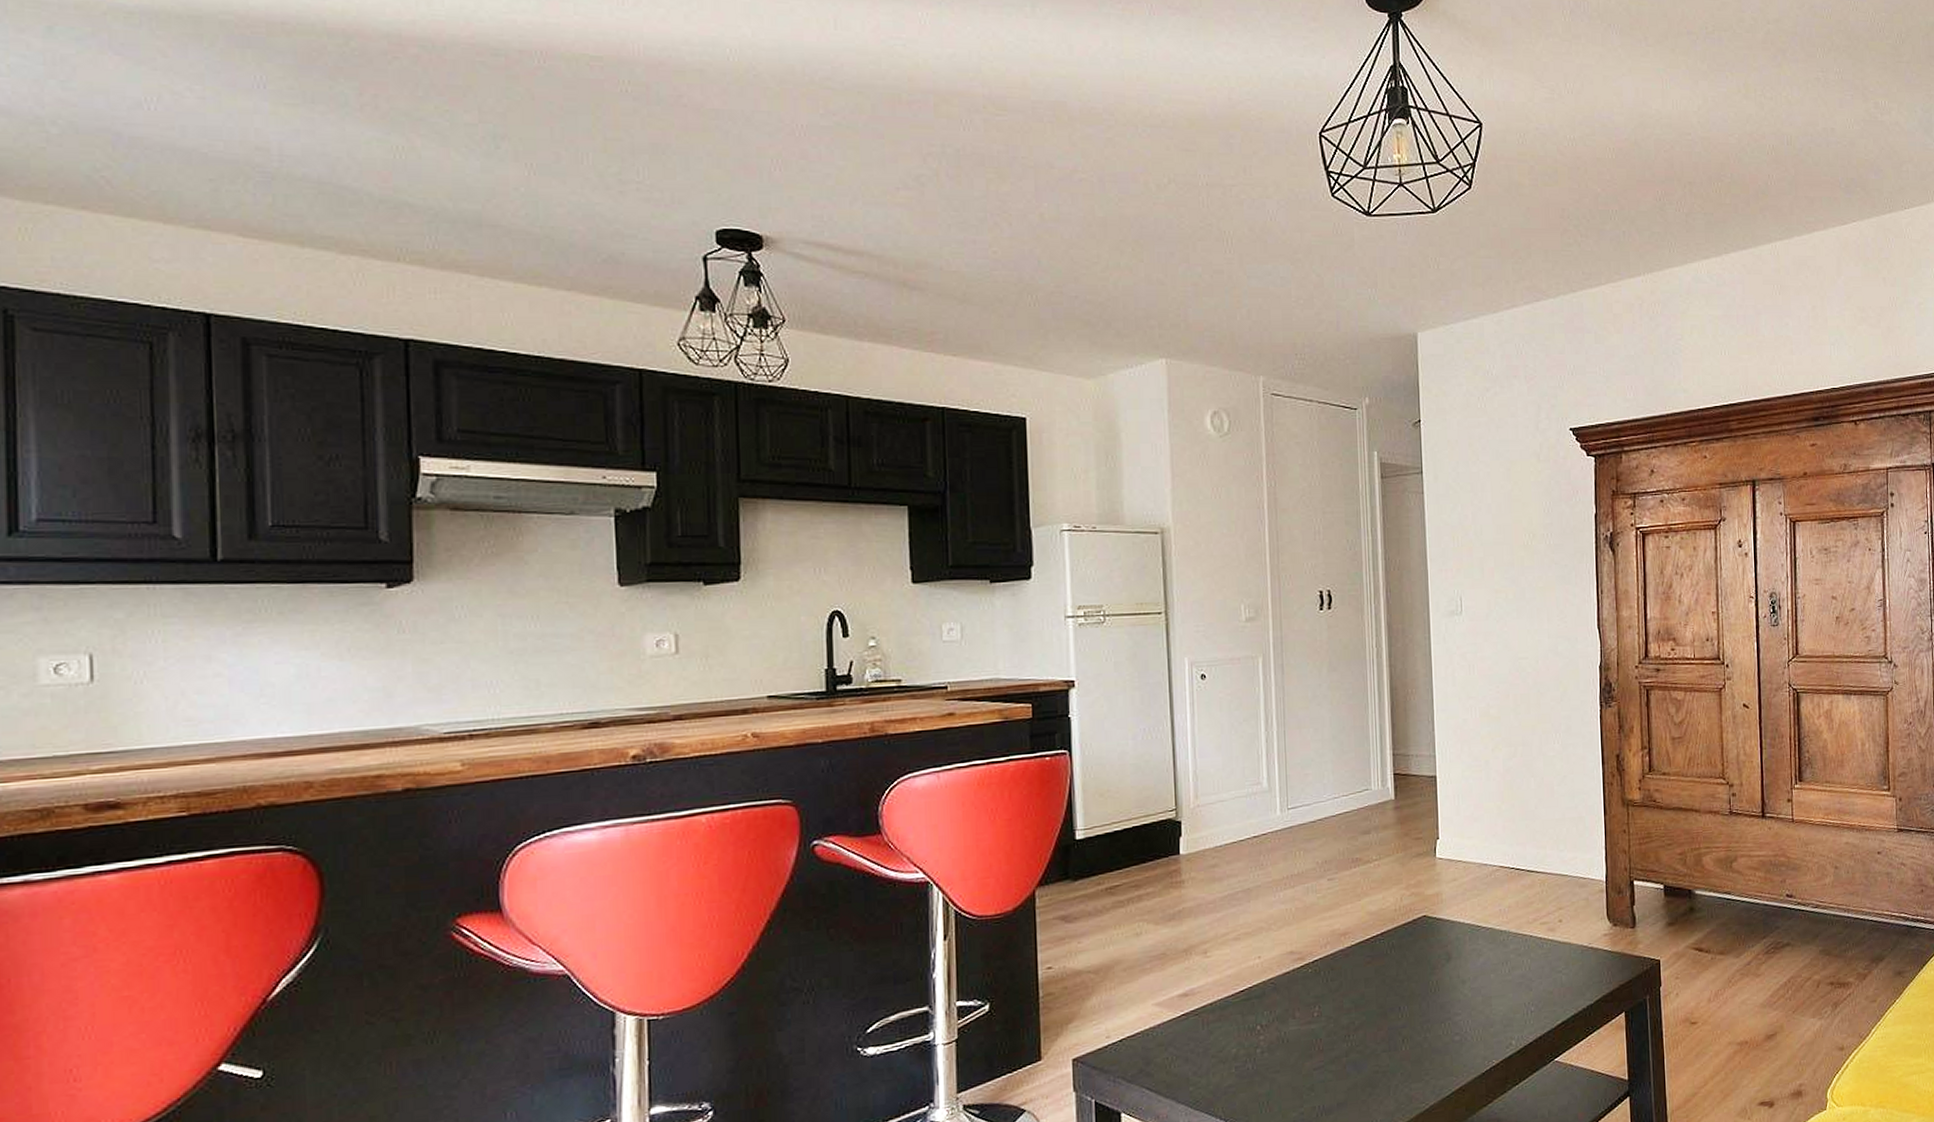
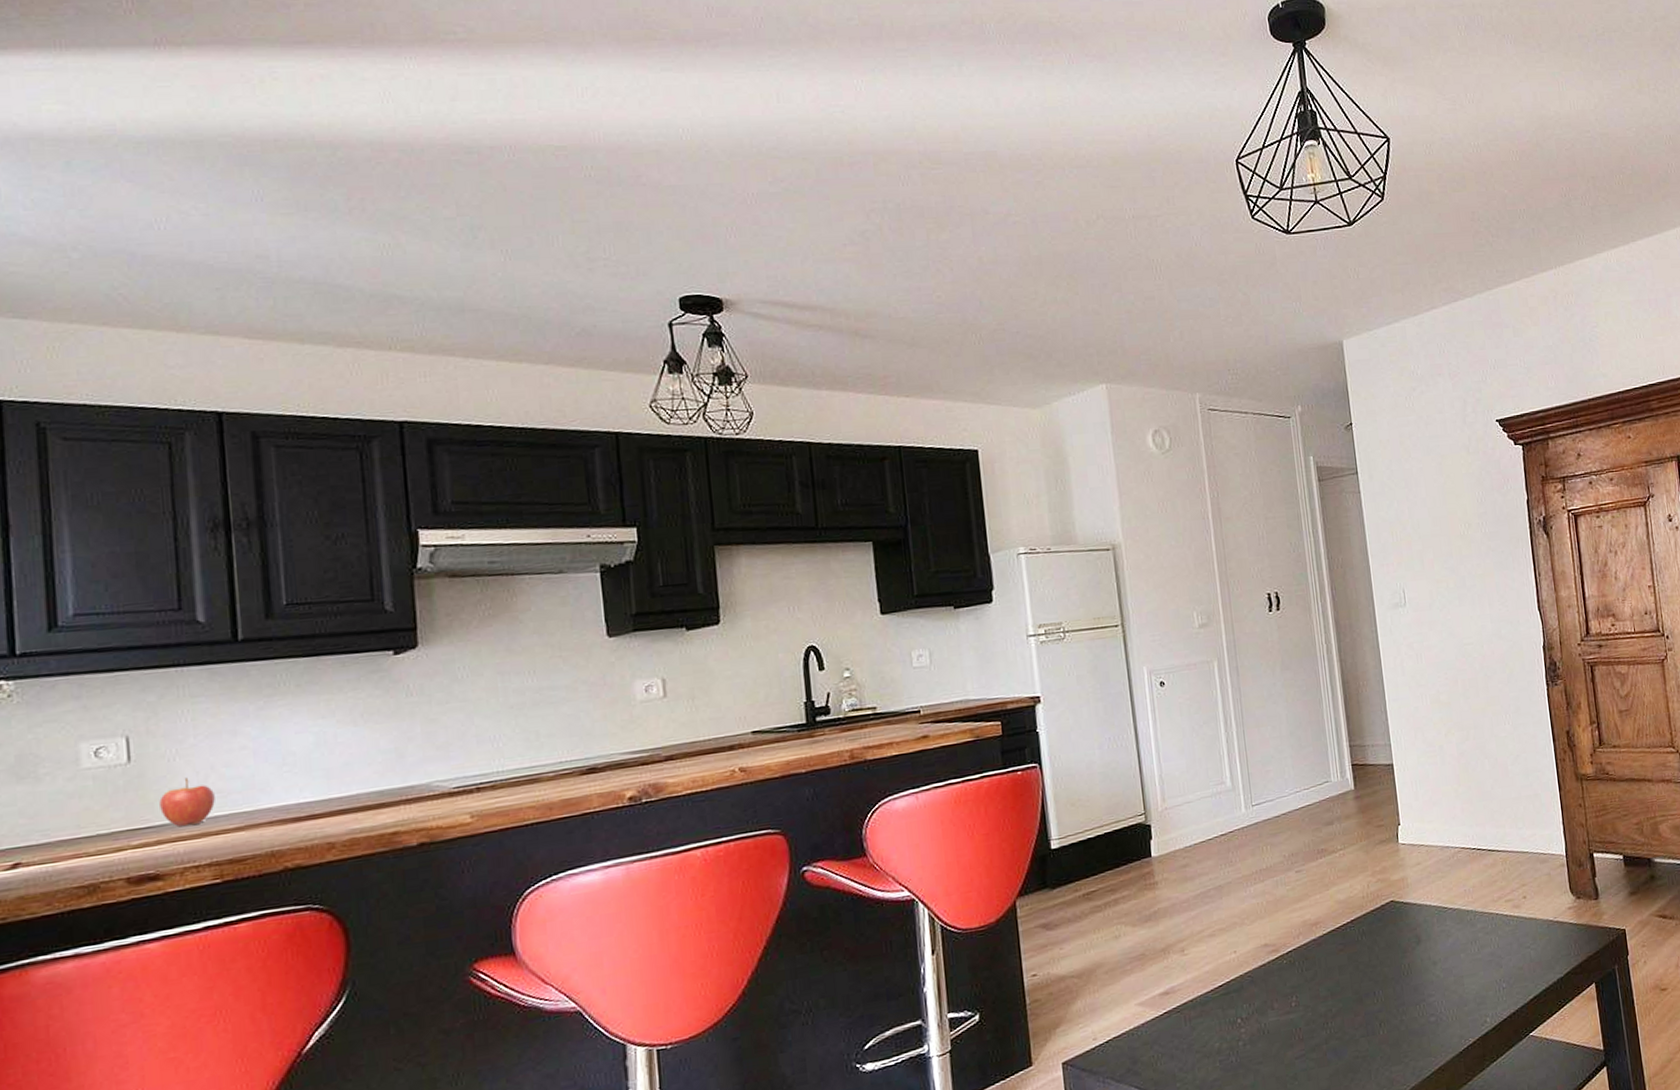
fruit: none [123,702,184,755] -> present [159,777,215,828]

